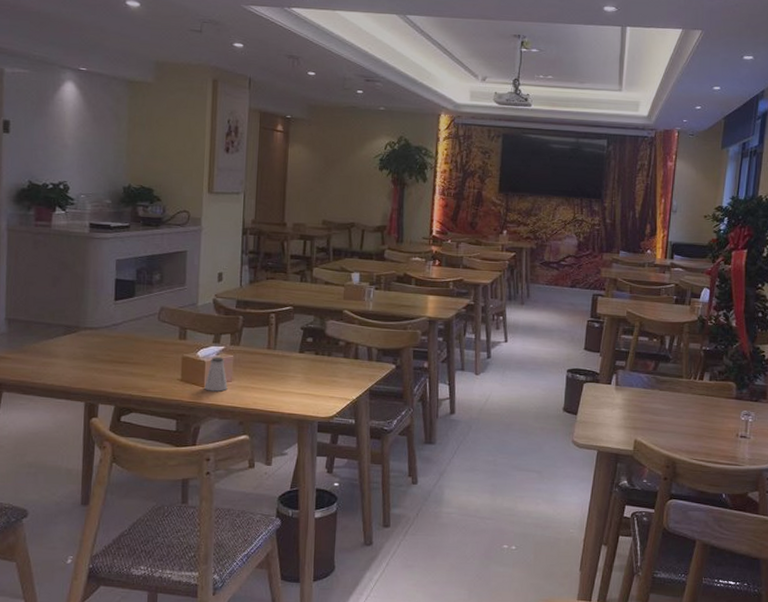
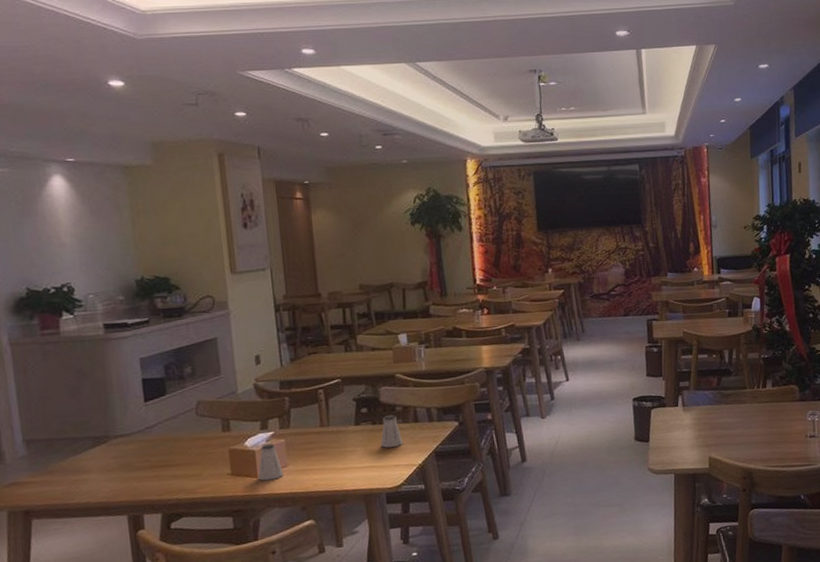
saltshaker: none [320,347,341,379] -> present [381,414,403,448]

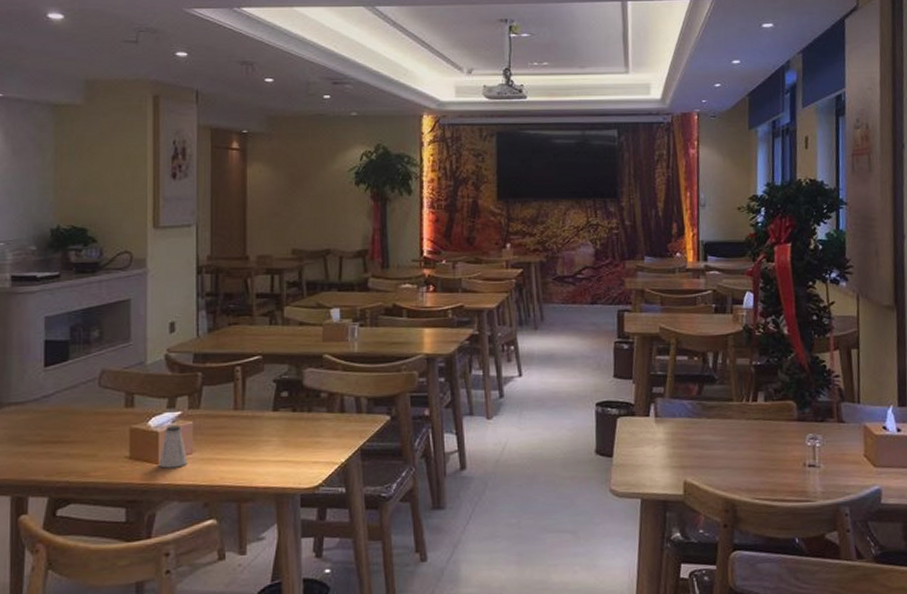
saltshaker: present [381,414,403,448] -> none [300,401,325,440]

